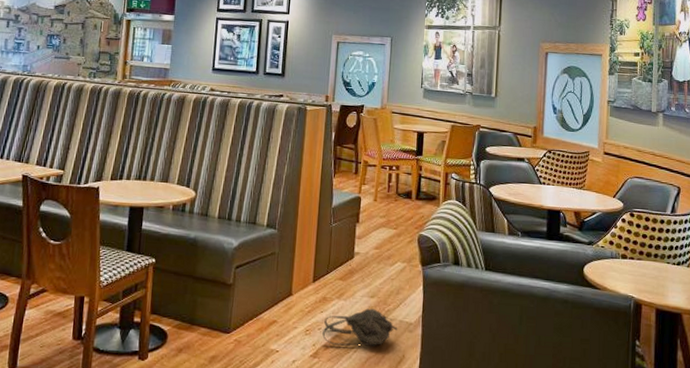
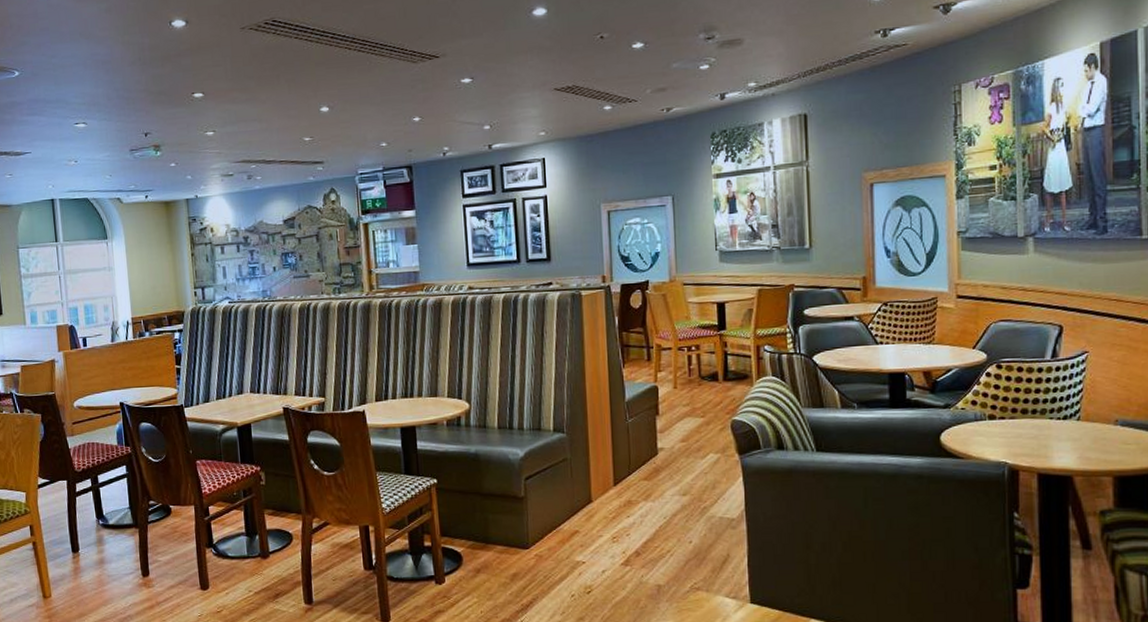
backpack: present [322,308,398,346] -> none [632,507,718,551]

